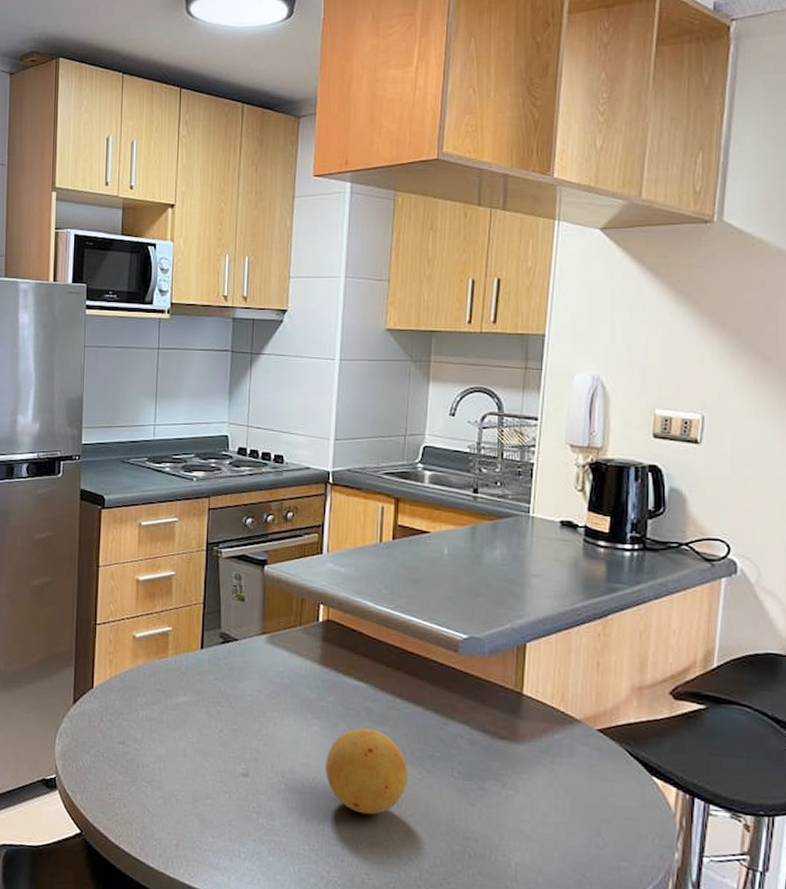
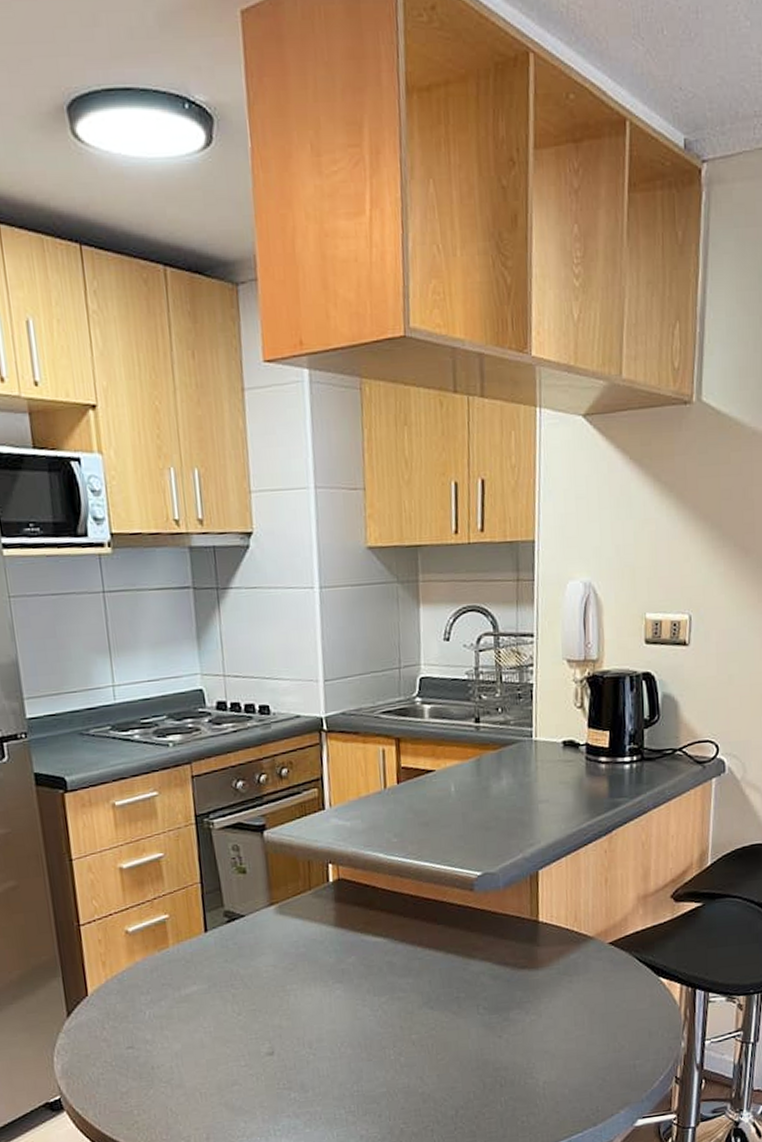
fruit: present [326,728,408,815] -> none [352,982,436,1068]

